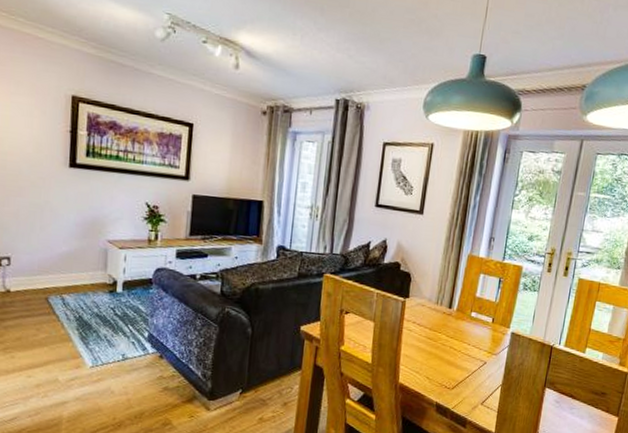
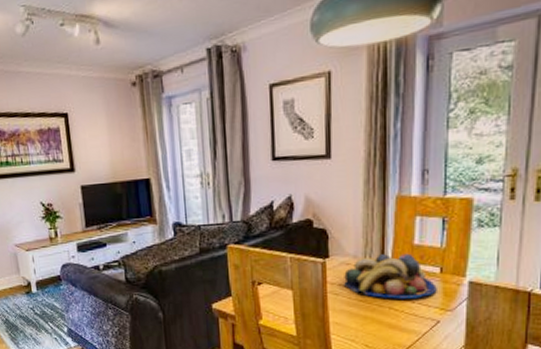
fruit bowl: none [416,301,488,342] -> present [343,253,437,299]

